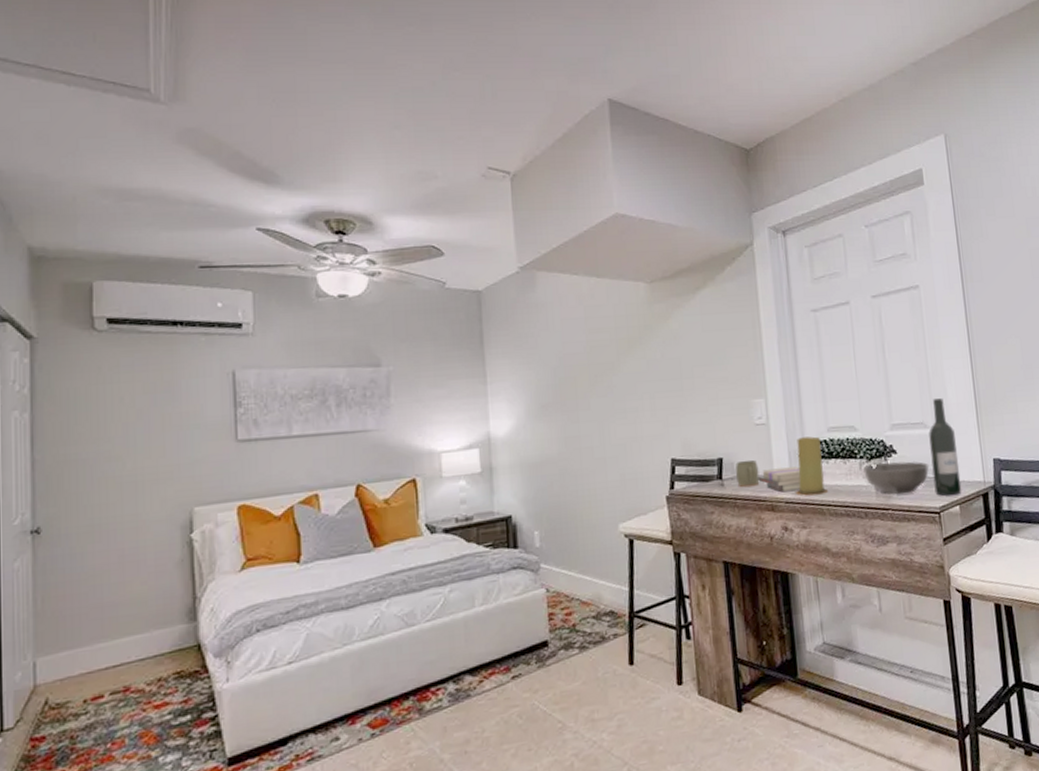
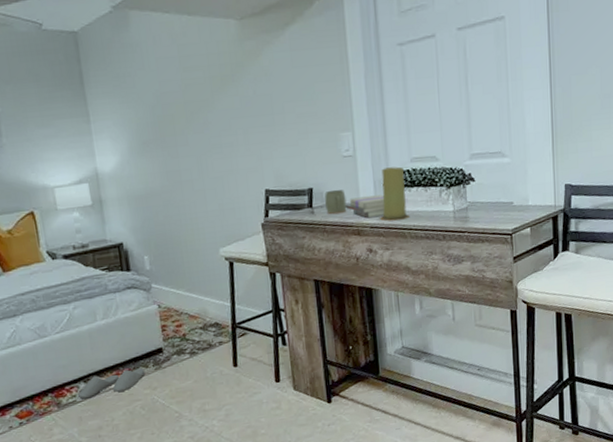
slippers: none [445,665,526,704] -> present [78,368,146,399]
bowl: present [862,461,930,494] -> none [442,188,505,218]
wine bottle: present [928,398,962,496] -> none [505,128,534,219]

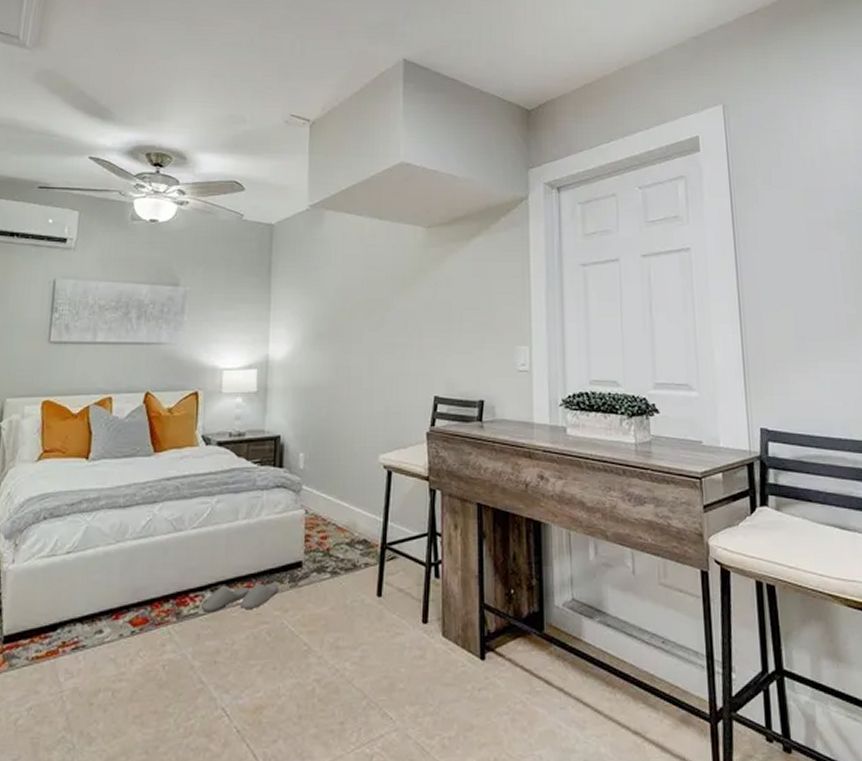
mug: present [324,189,347,215] -> none [495,405,519,432]
books: present [345,194,385,219] -> none [517,416,559,441]
candle: present [380,166,411,222] -> none [554,388,587,446]

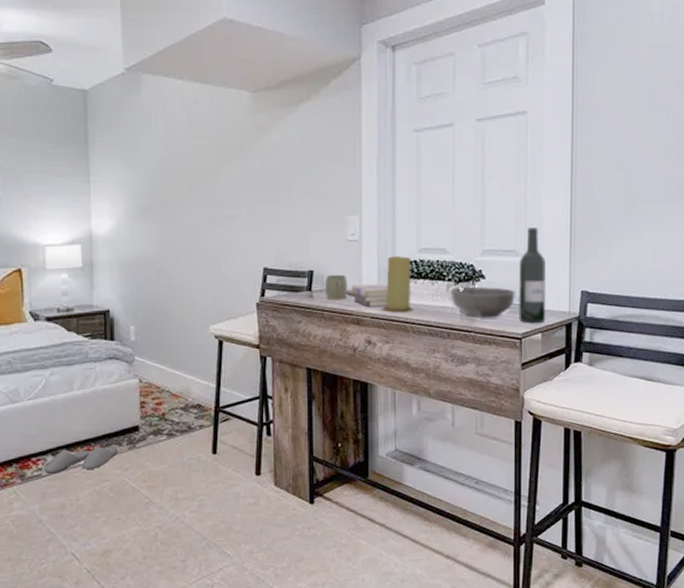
mug: none [495,405,519,432] -> present [324,274,348,300]
books: none [517,416,559,441] -> present [346,284,387,308]
candle: none [554,388,587,446] -> present [382,256,414,313]
bowl: none [623,422,693,454] -> present [449,287,516,317]
wine bottle: none [693,362,726,462] -> present [518,228,547,324]

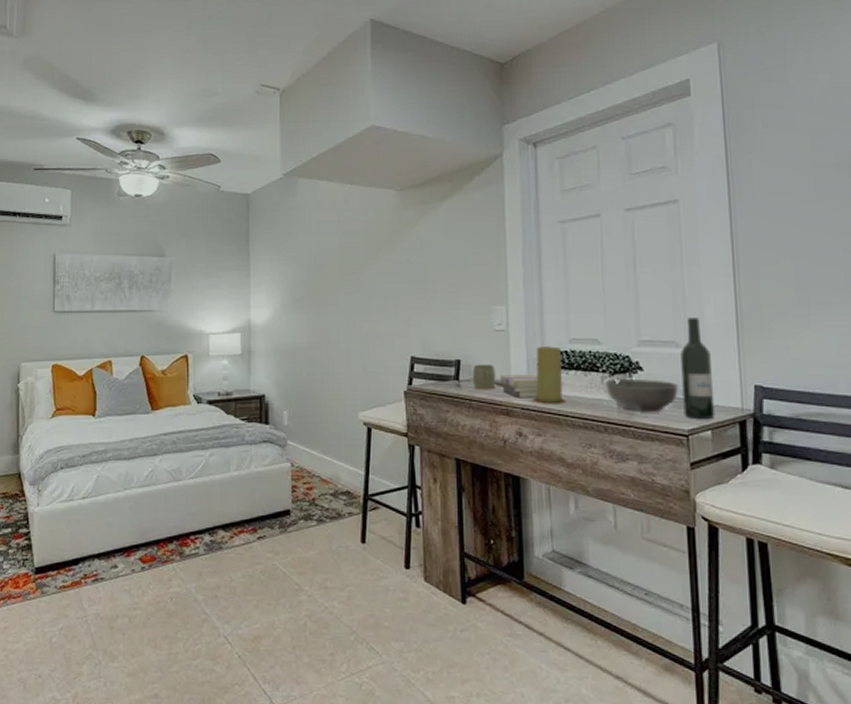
slippers: present [44,445,118,474] -> none [201,528,270,553]

